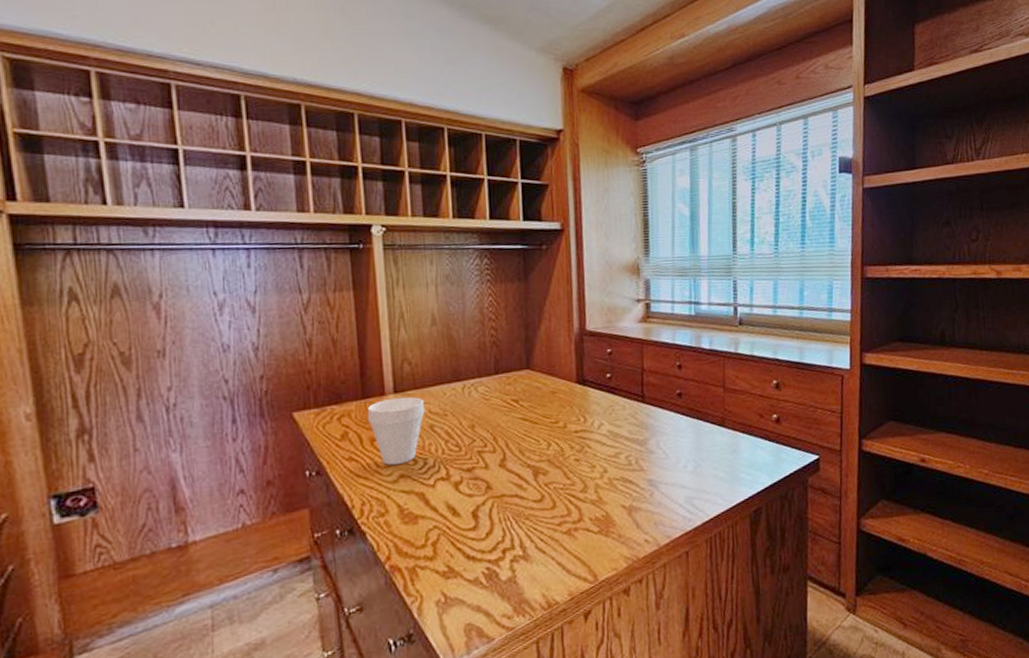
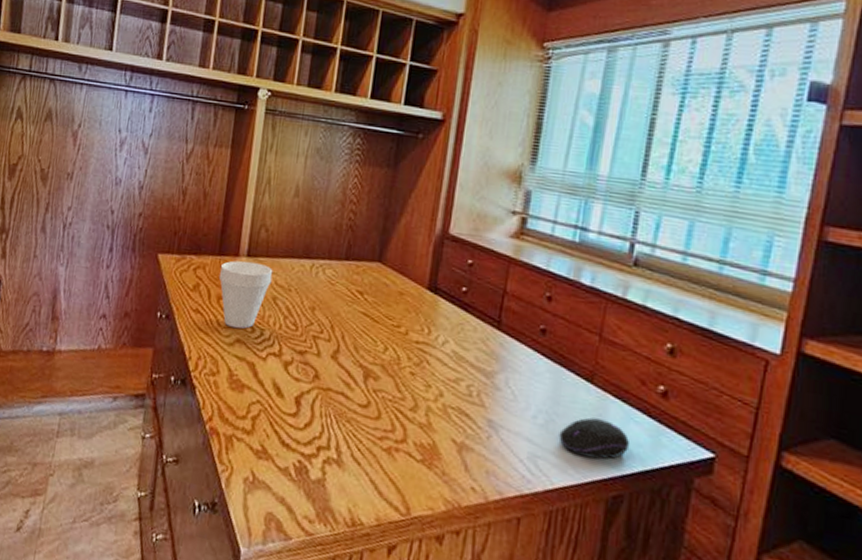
computer mouse: none [706,453,760,487] -> present [559,417,631,460]

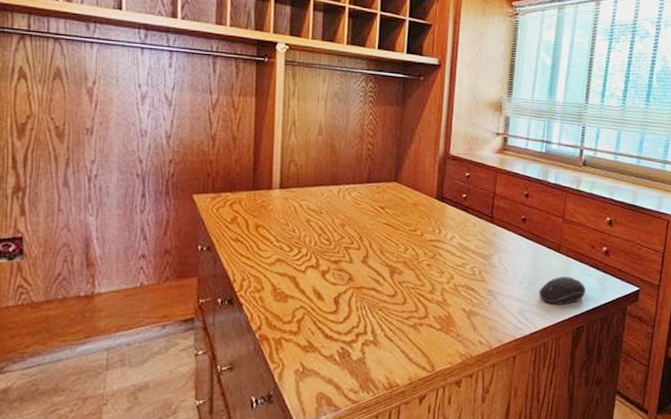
cup: present [218,260,273,329] -> none [255,192,305,249]

